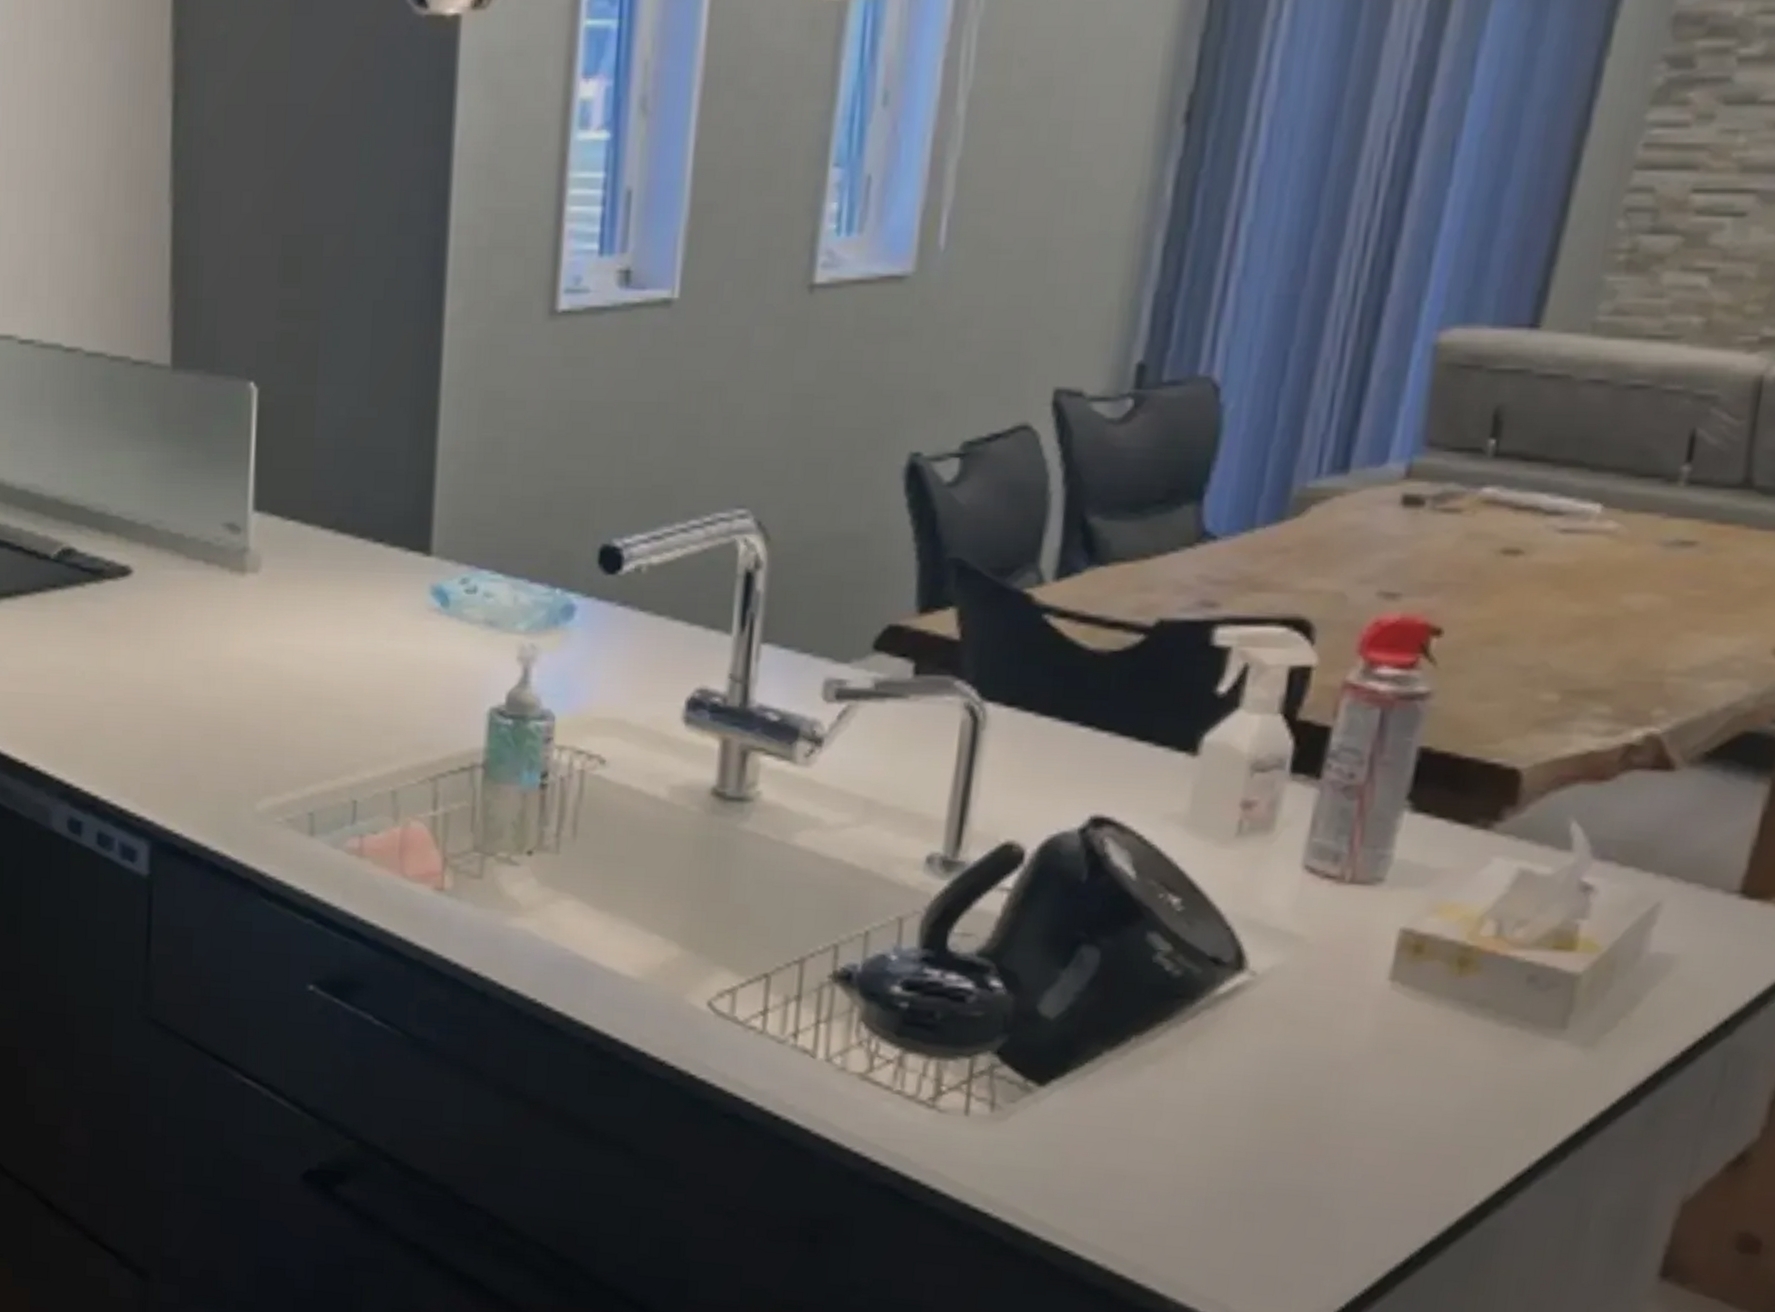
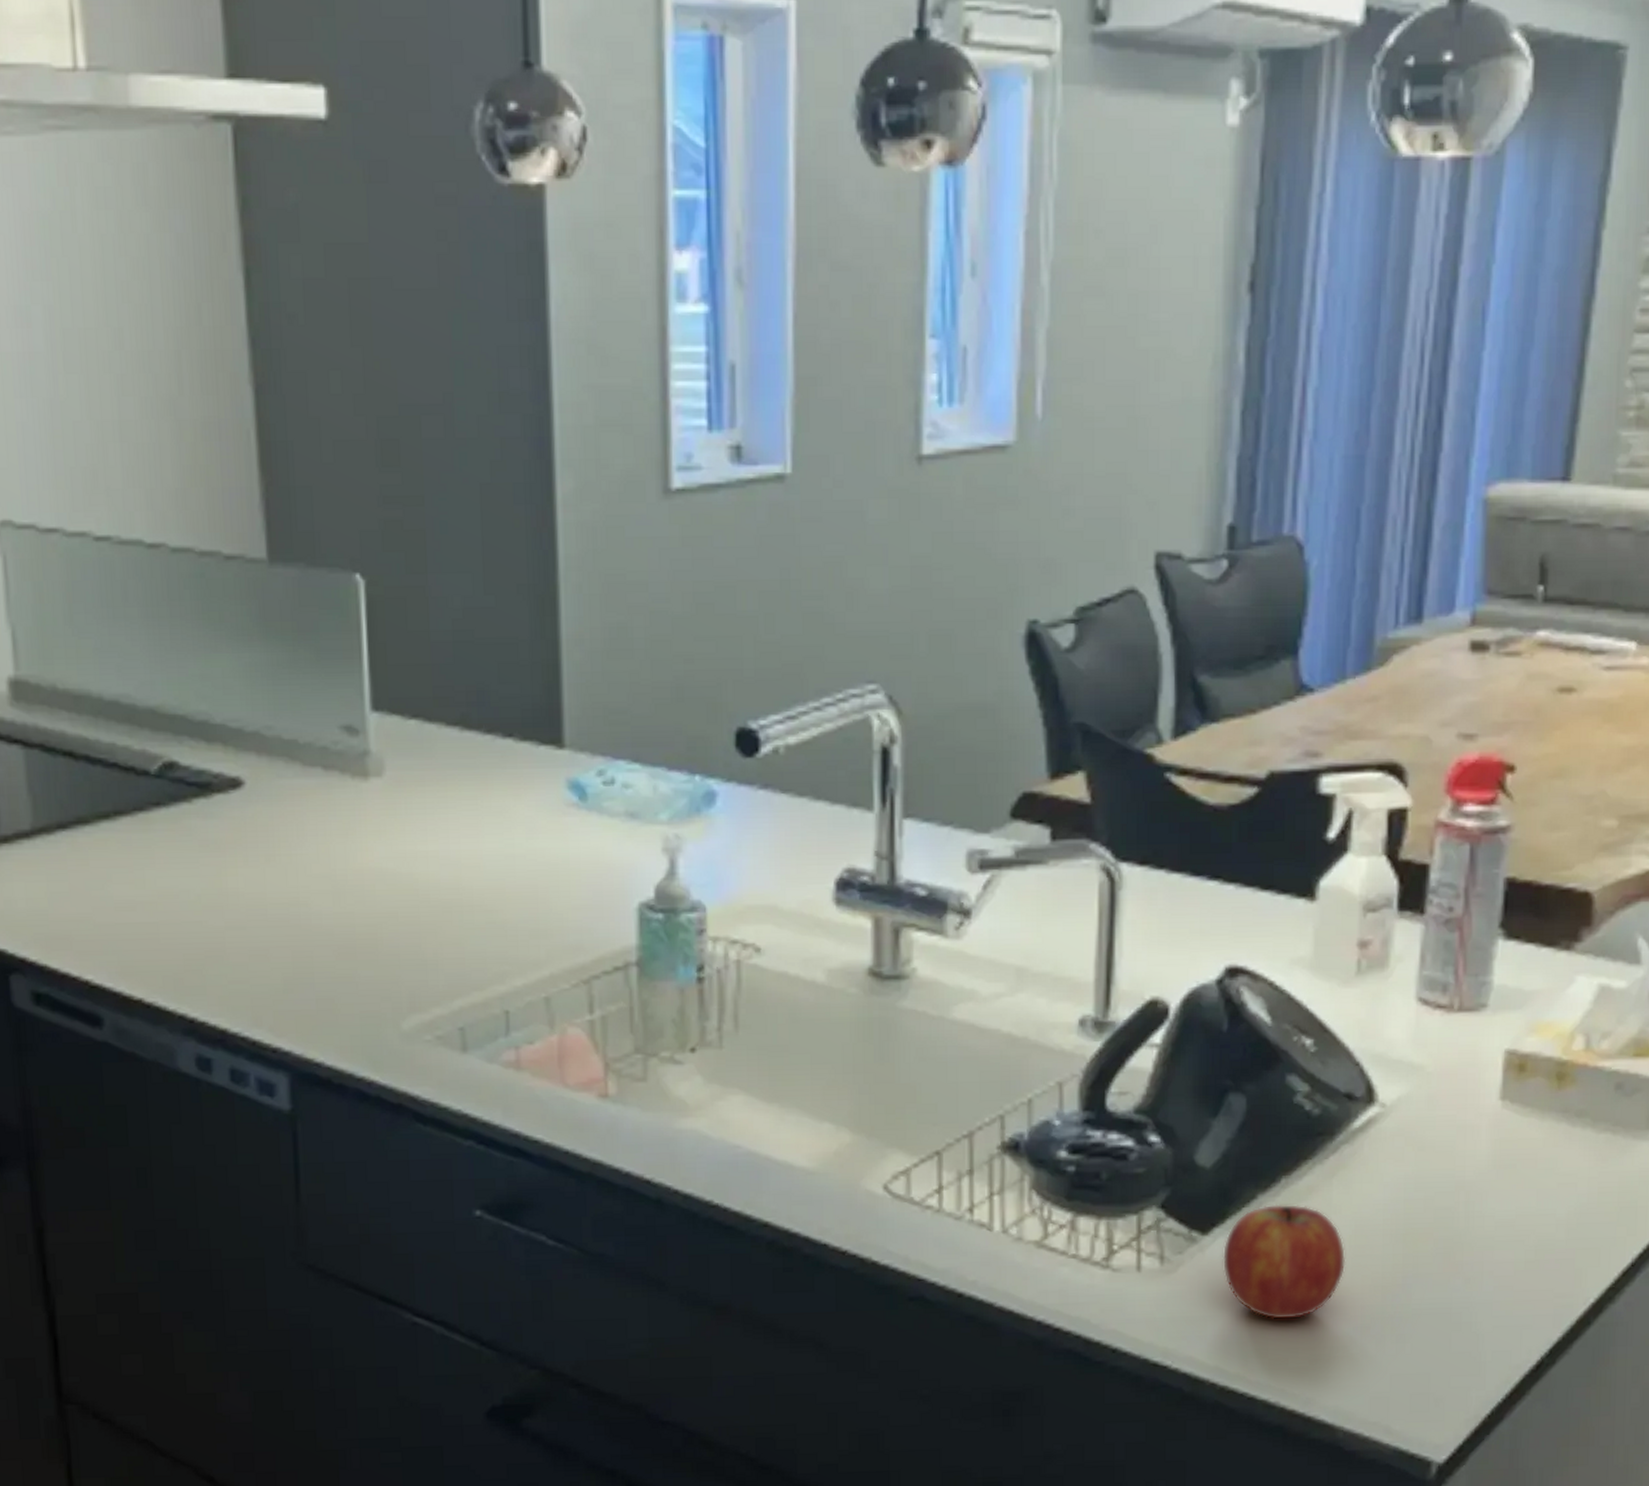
fruit: none [1058,1063,1196,1182] -> present [1222,1204,1346,1319]

